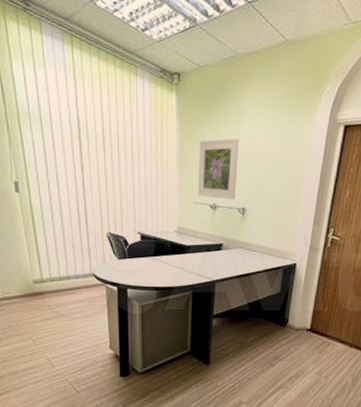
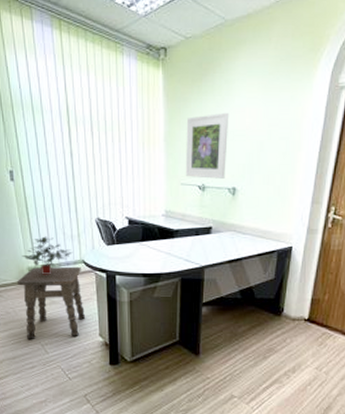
side table: none [22,279,96,354] -> present [18,266,86,340]
potted plant: none [27,249,83,288] -> present [22,236,73,275]

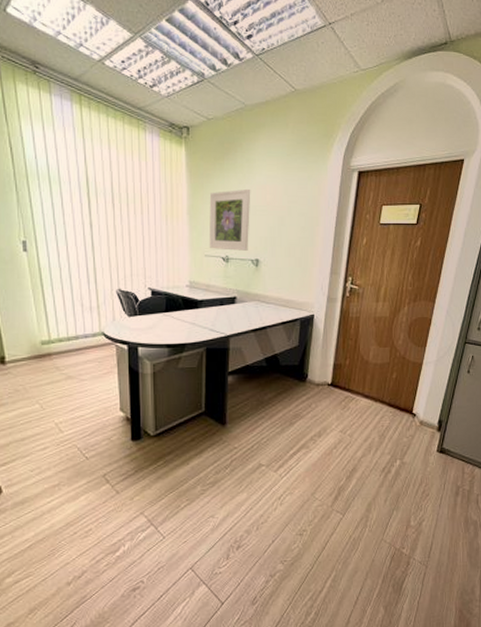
side table: present [18,266,86,340] -> none [29,339,106,419]
potted plant: present [22,236,73,275] -> none [34,308,92,349]

